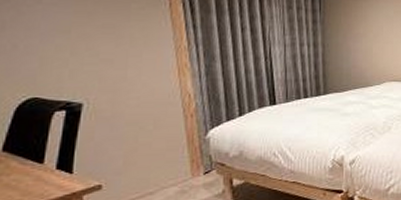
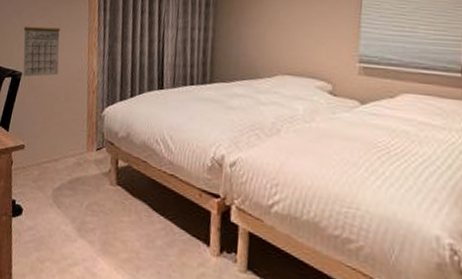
calendar: none [75,36,139,108] -> present [23,17,60,77]

